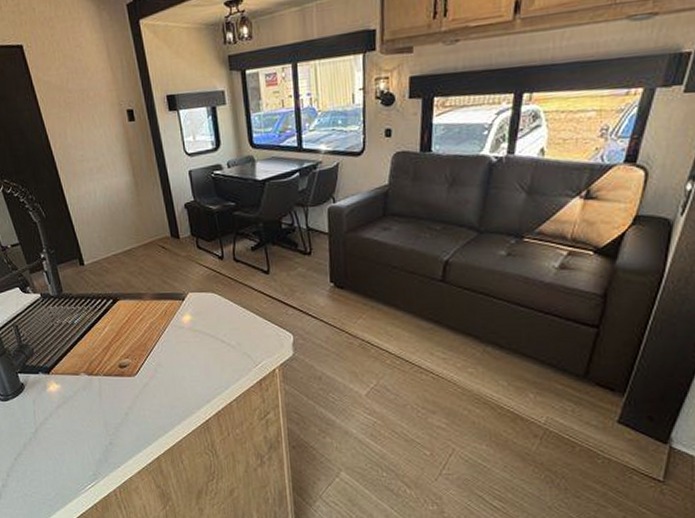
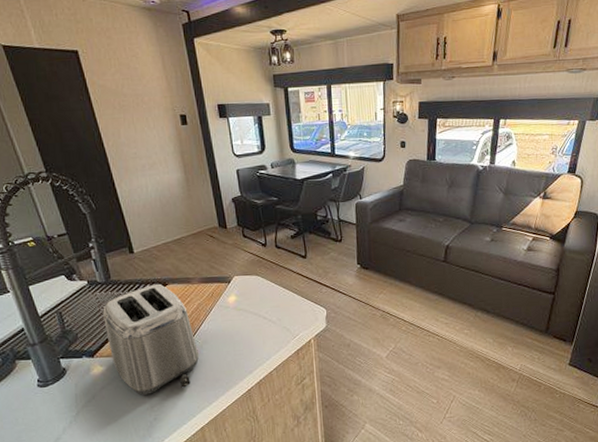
toaster: none [56,298,153,417] -> present [103,283,199,395]

